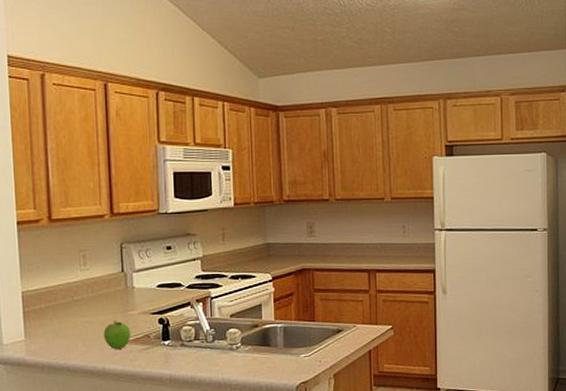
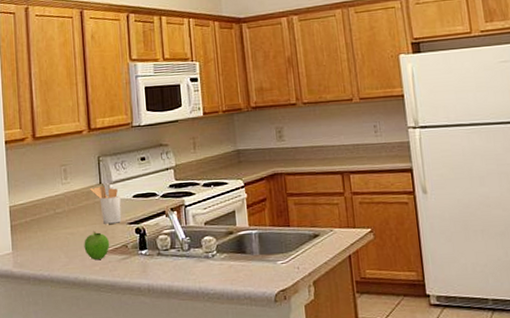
utensil holder: none [111,273,145,313] -> present [90,185,122,224]

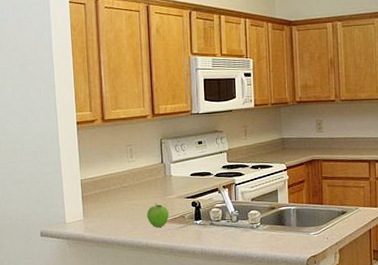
utensil holder: present [90,185,122,224] -> none [153,164,180,198]

